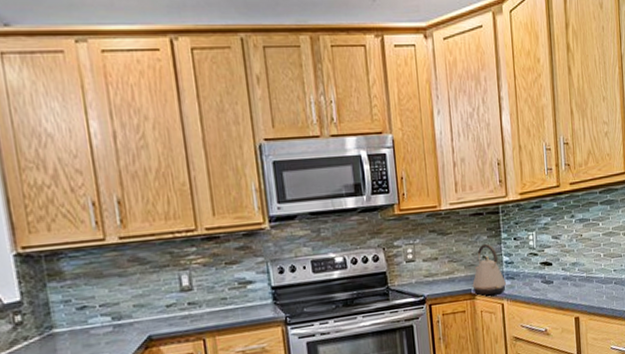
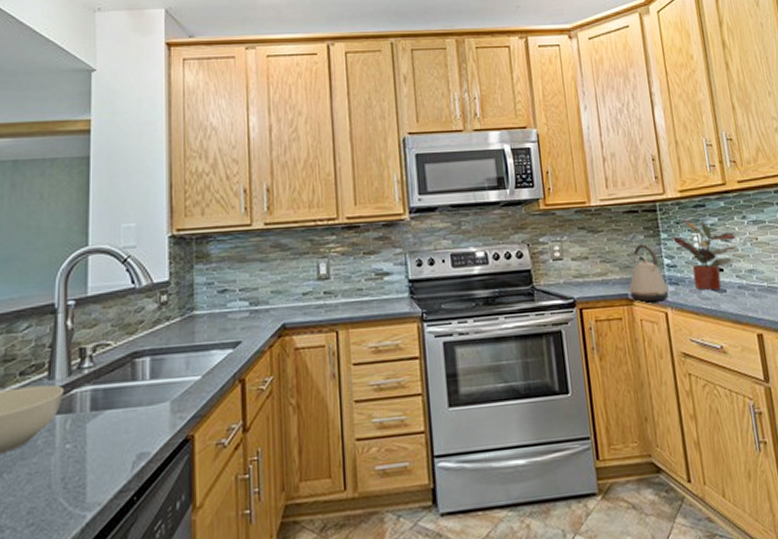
potted plant: none [511,219,566,283] -> present [671,219,738,291]

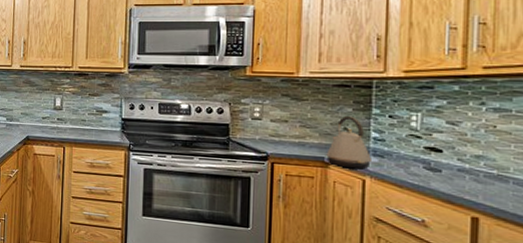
potted plant: present [671,219,738,291] -> none [385,98,470,169]

